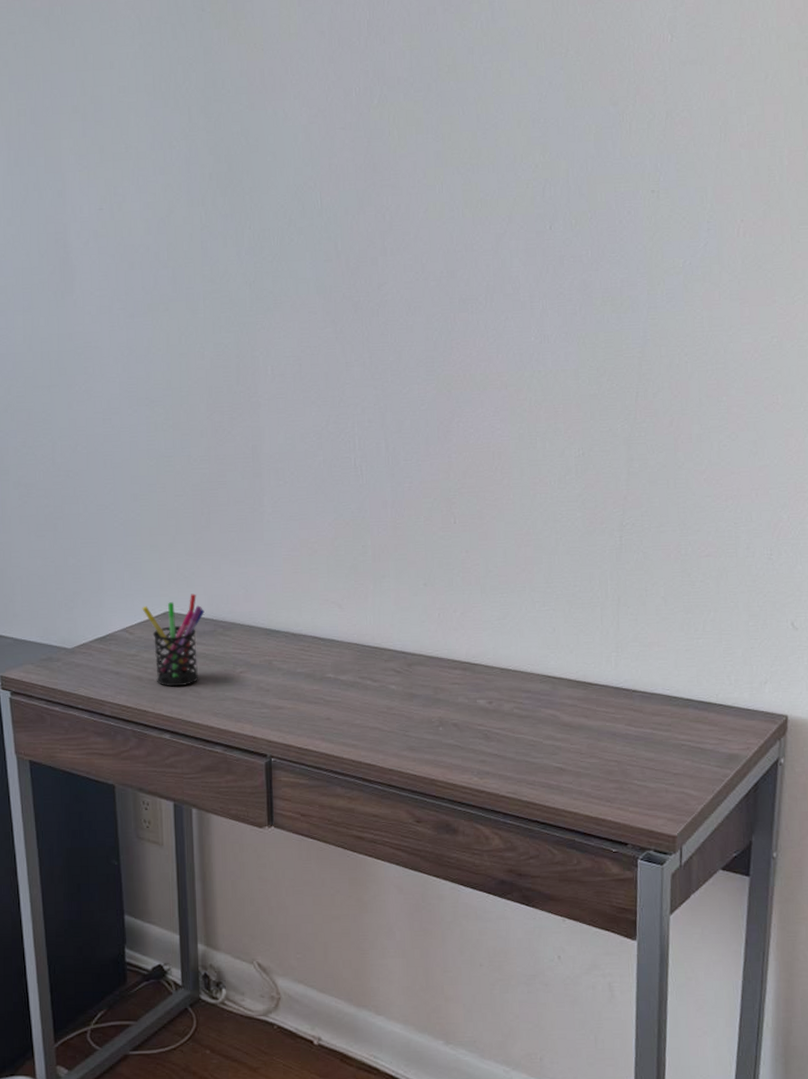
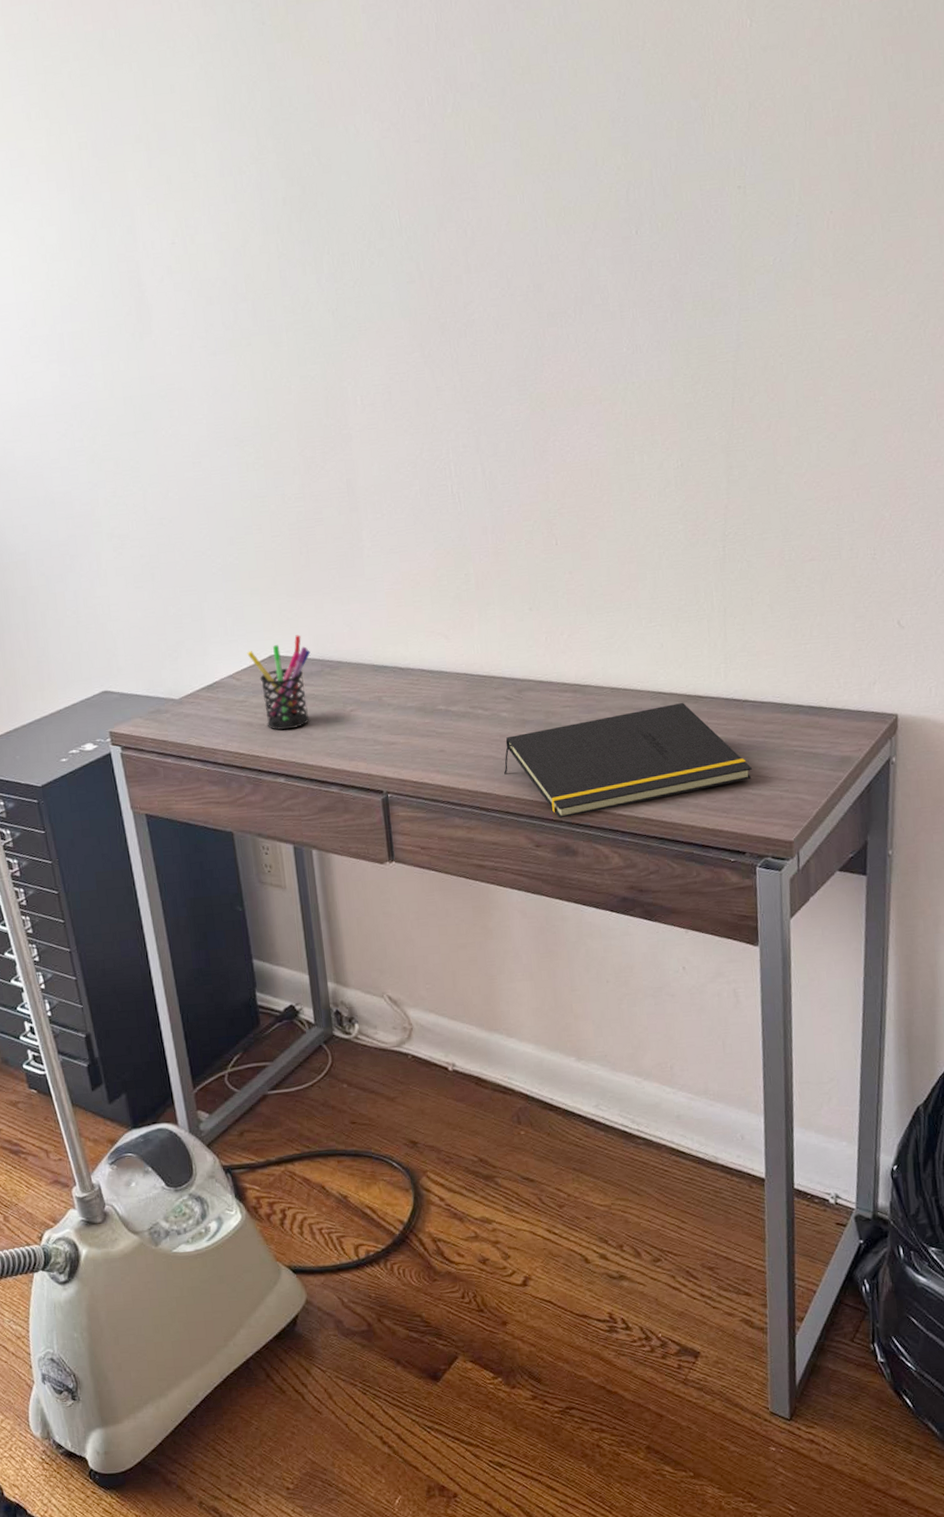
notepad: none [389,687,638,796] -> present [504,702,752,819]

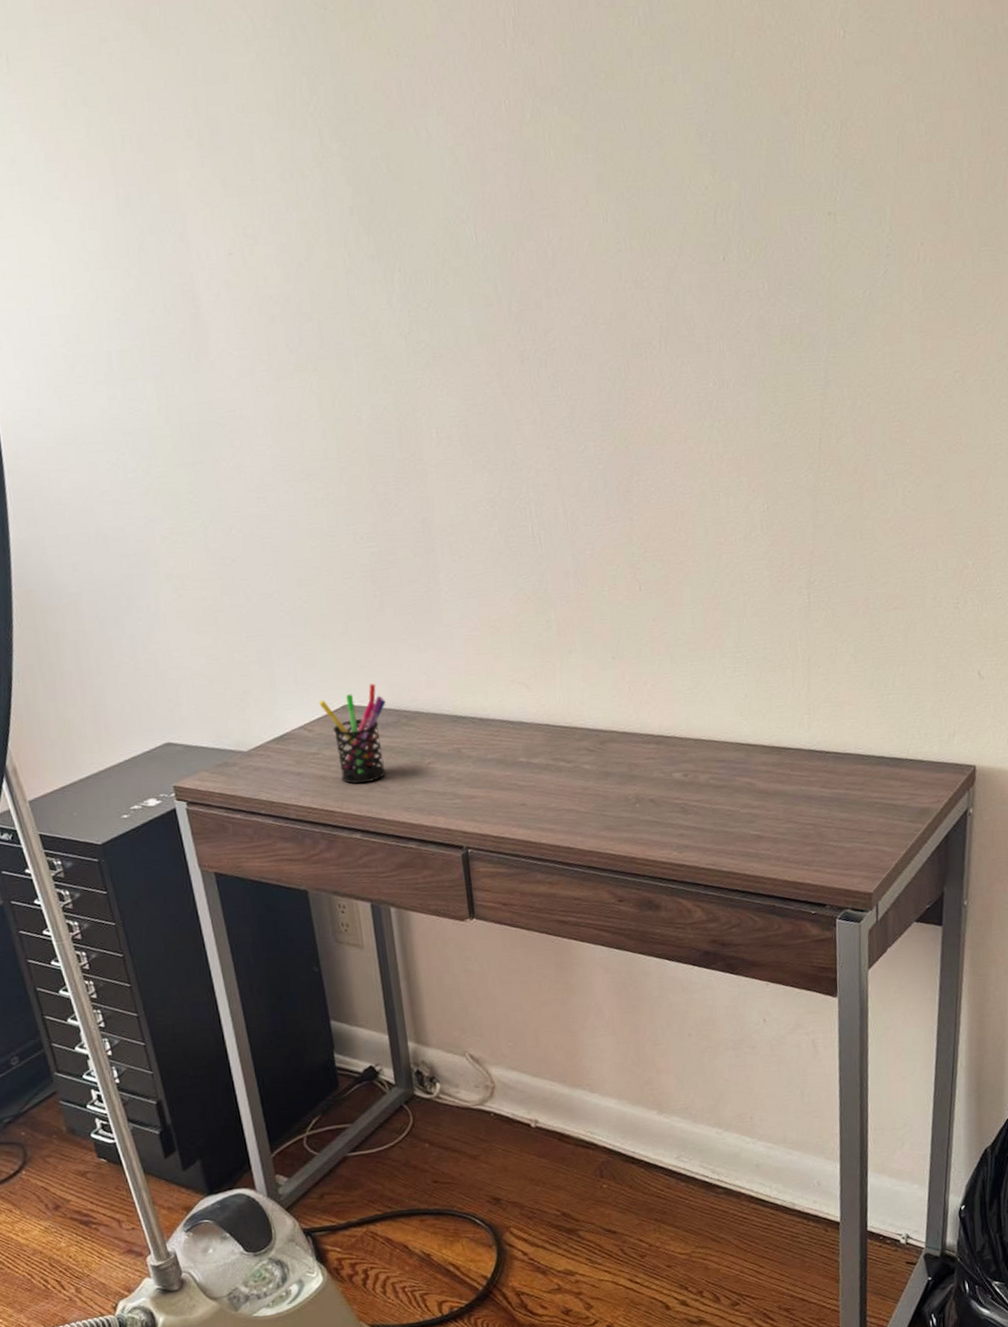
notepad: present [504,702,752,819] -> none [586,753,833,873]

